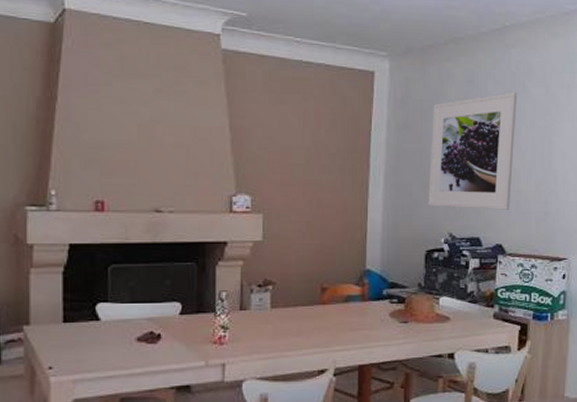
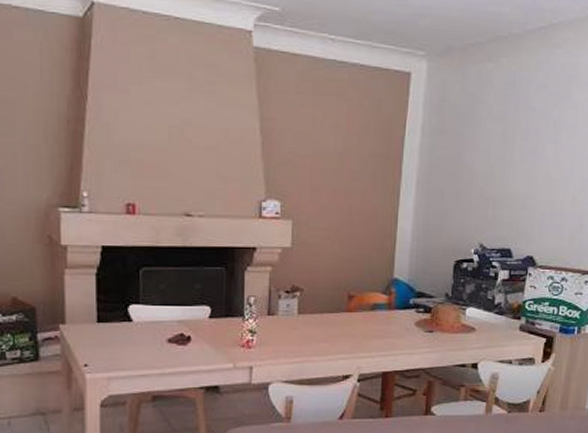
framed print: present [428,92,517,210] -> none [460,96,560,221]

